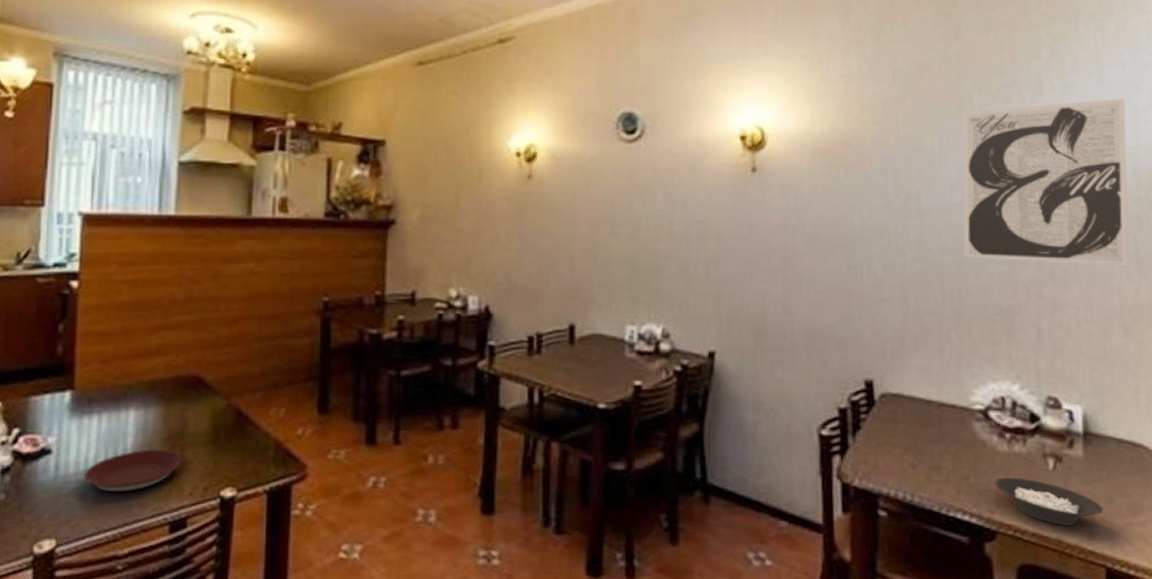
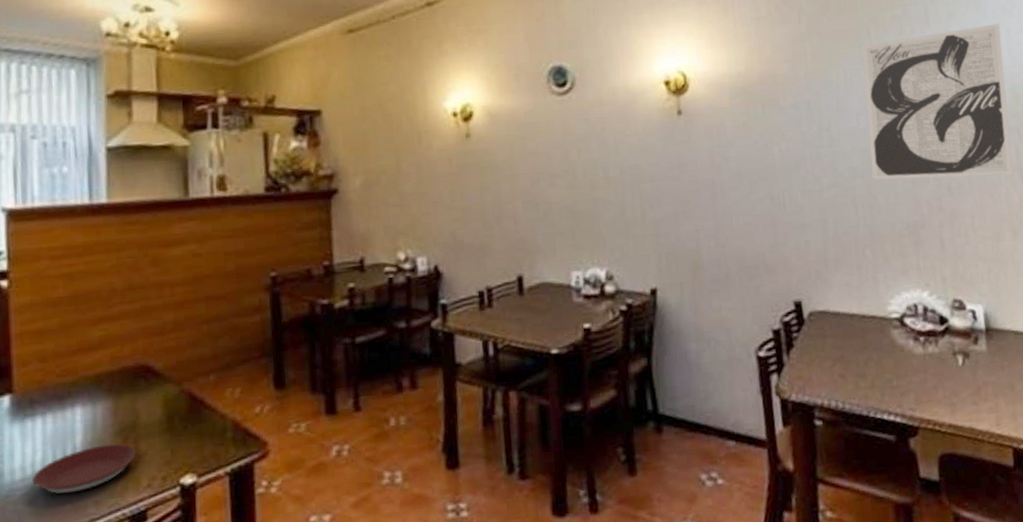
cereal bowl: present [994,477,1103,526] -> none [913,375,1007,415]

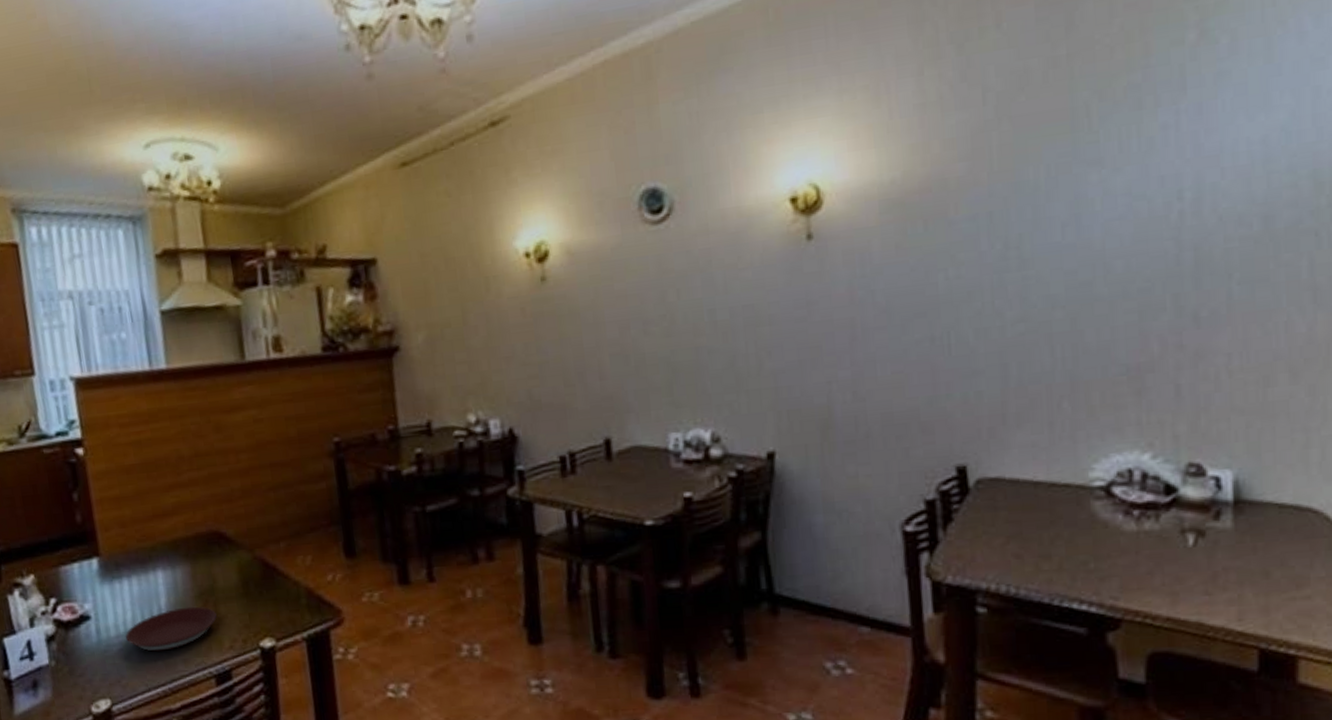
wall art: present [861,24,1013,180] -> none [1076,80,1303,311]

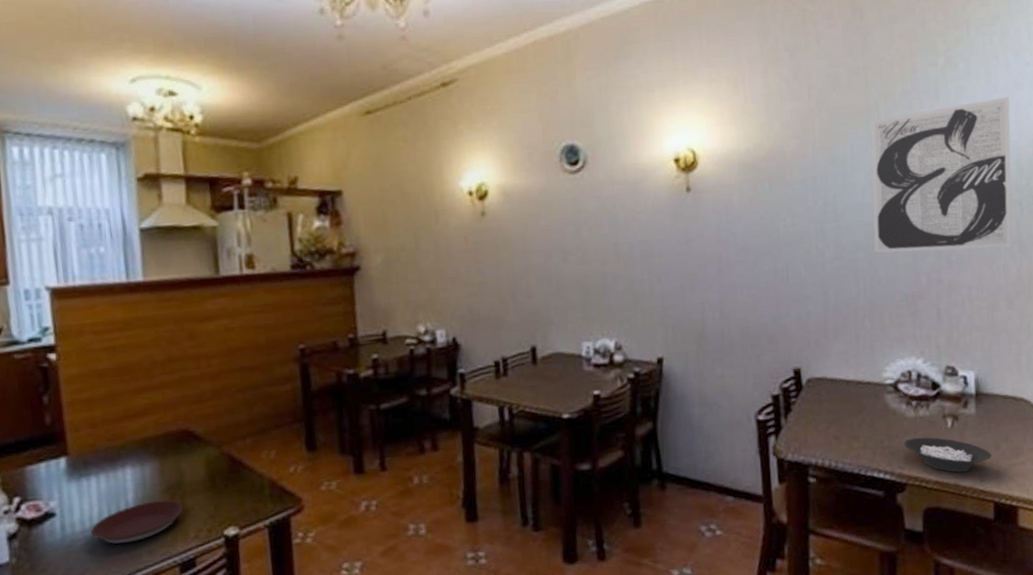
wall art: none [1076,80,1303,311] -> present [870,97,1013,253]
cereal bowl: none [1118,558,1257,607] -> present [903,437,992,473]

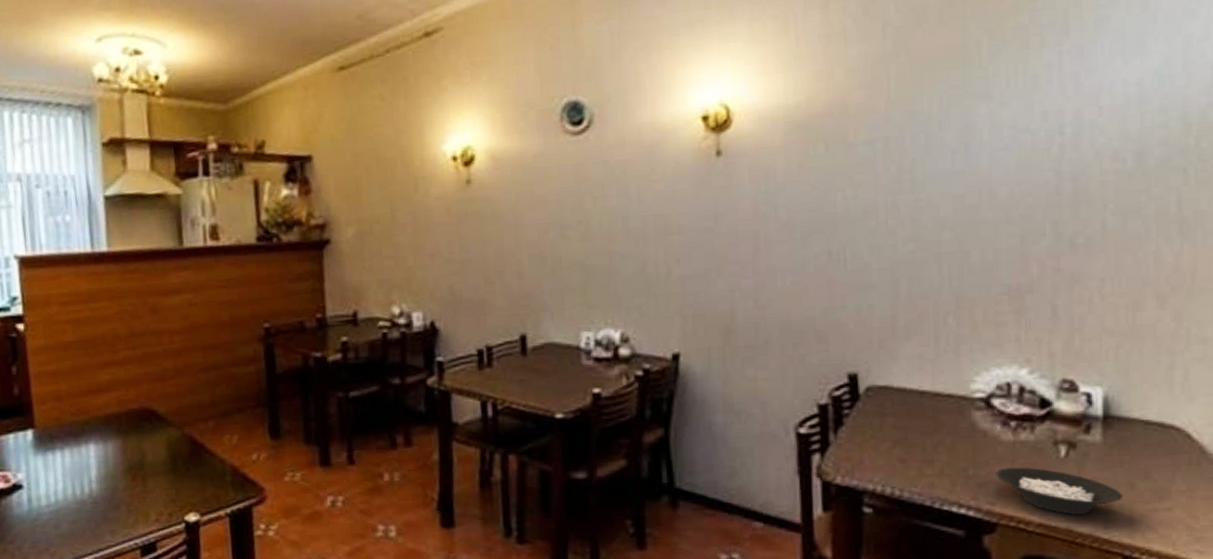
plate: present [90,500,184,545] -> none [55,479,146,522]
wall art: present [870,97,1013,253] -> none [965,29,1175,233]

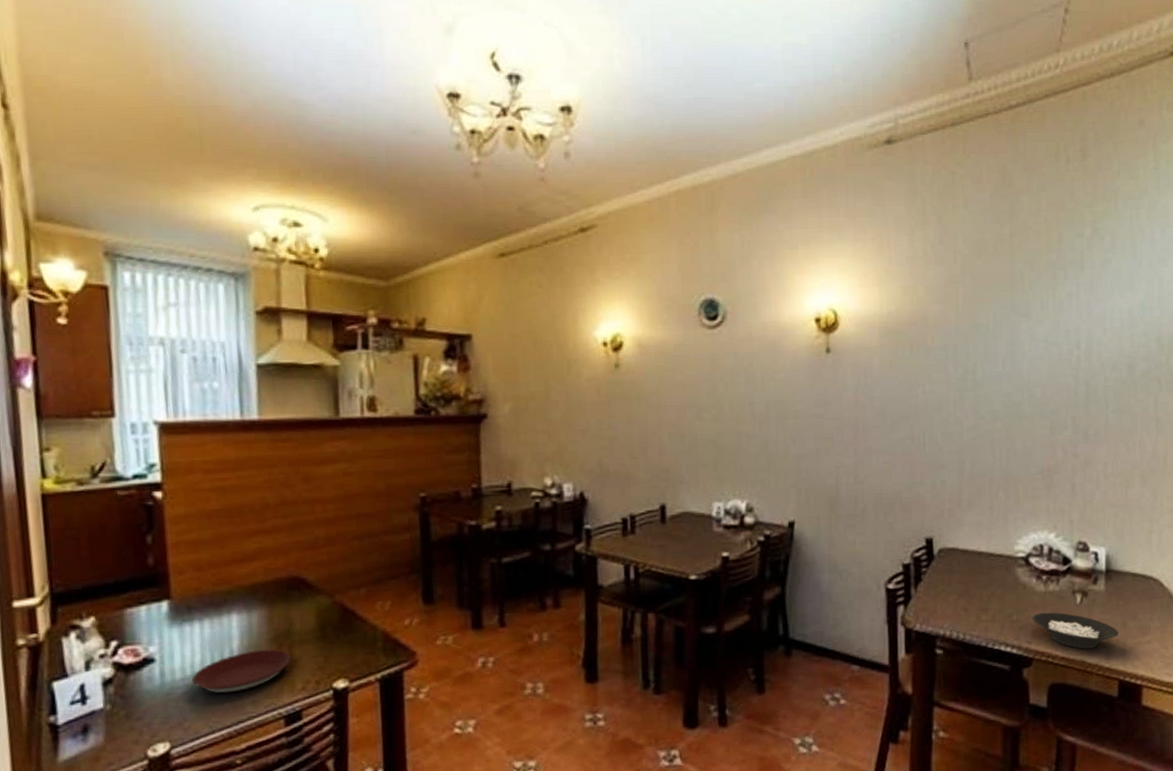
plate: none [55,479,146,522] -> present [191,649,292,694]

